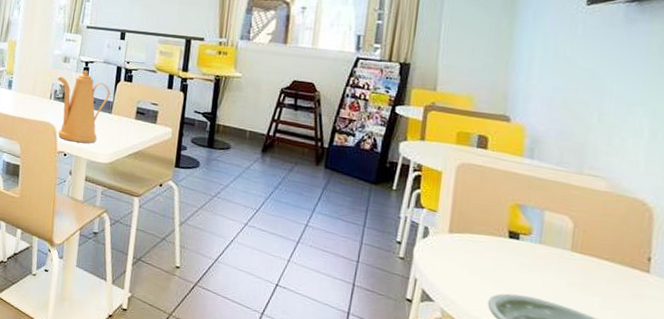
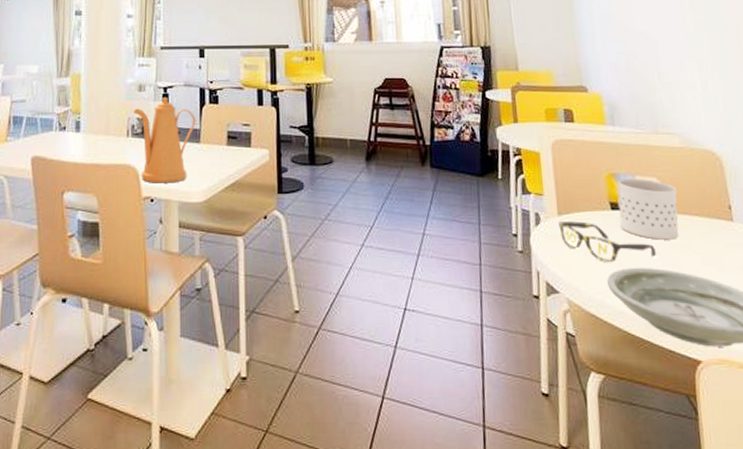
spectacles: none [447,239,550,290] -> present [558,221,656,263]
mug: none [515,210,590,278] -> present [617,178,679,240]

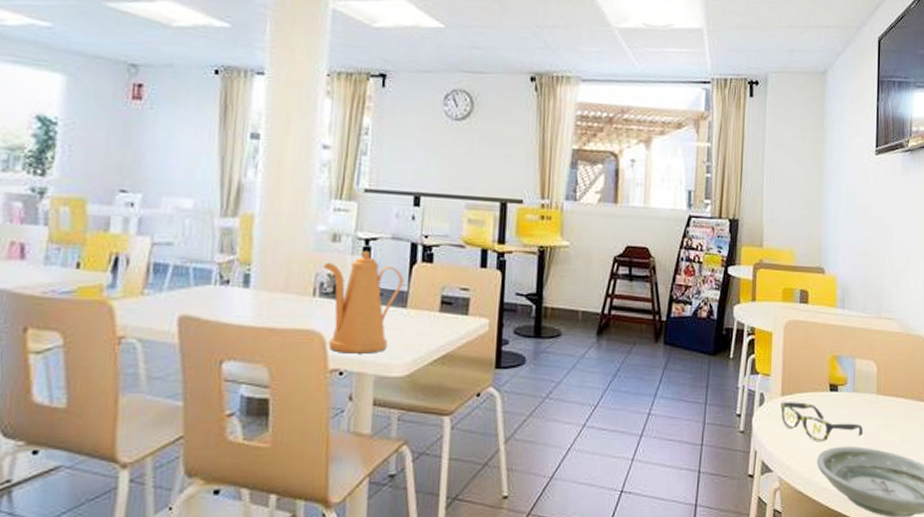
mug: present [617,178,679,240] -> none [836,361,889,420]

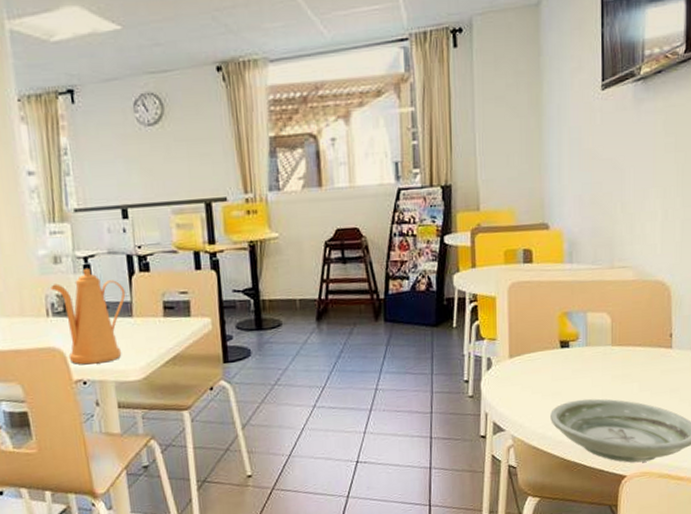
spectacles: present [780,402,863,442] -> none [509,362,598,399]

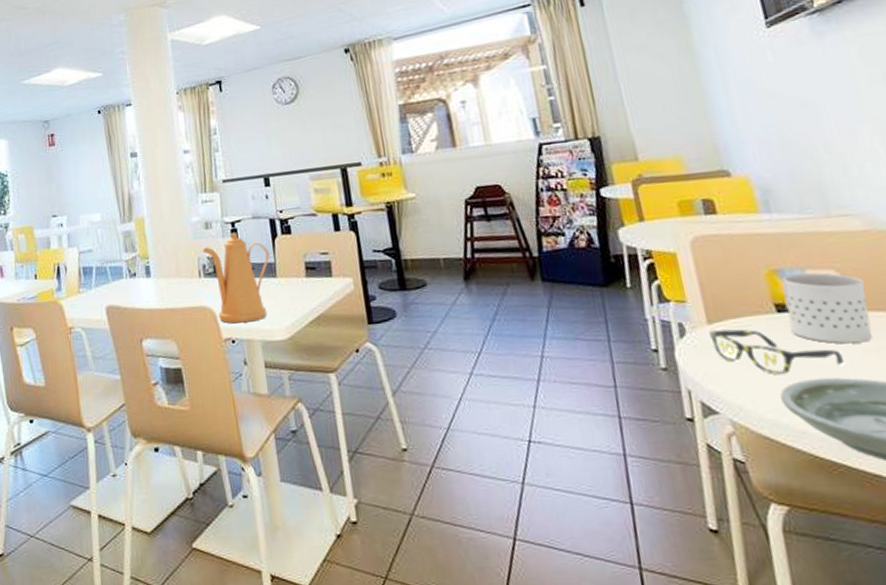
spectacles: none [509,362,598,399] -> present [709,329,844,375]
mug: none [568,315,624,373] -> present [781,272,872,344]

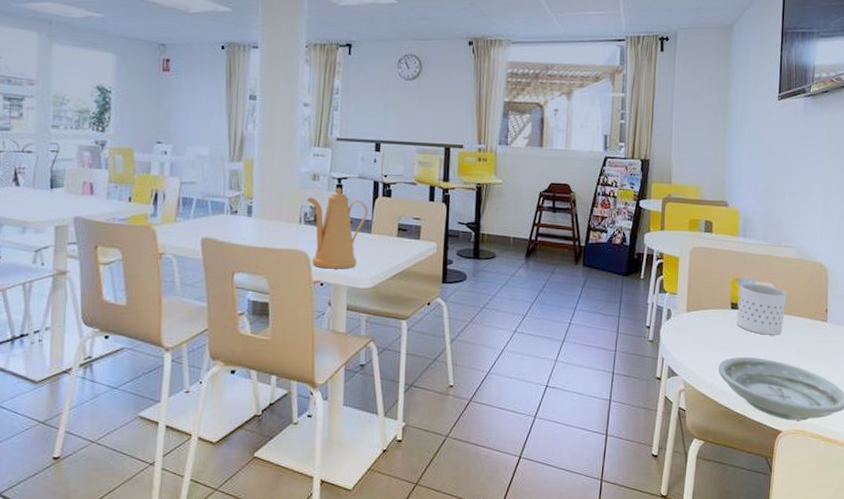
spectacles: present [709,329,844,375] -> none [686,317,762,353]

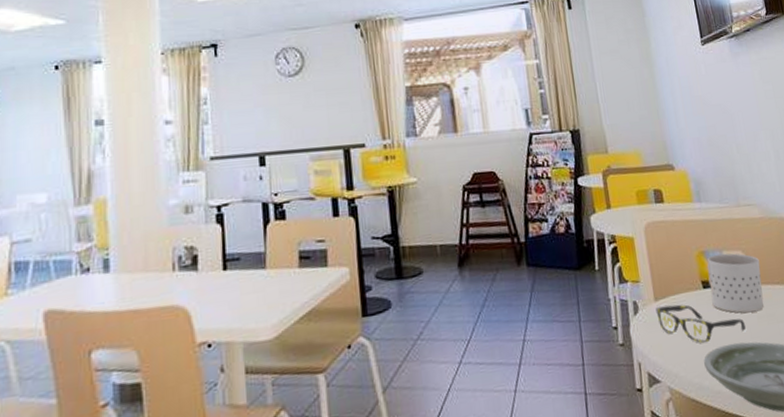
coffee pot: present [307,188,368,269] -> none [179,218,260,325]
spectacles: none [686,317,762,353] -> present [655,304,746,344]

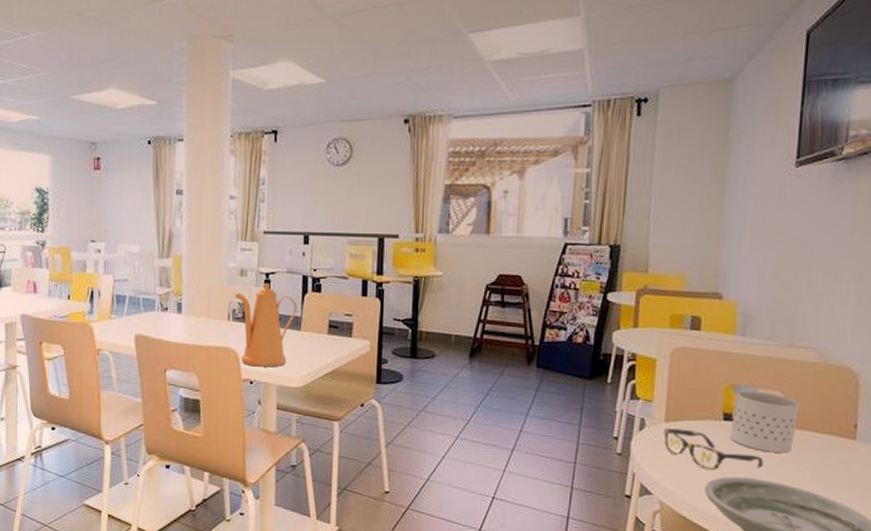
coffee pot: none [179,218,260,325] -> present [235,283,298,368]

